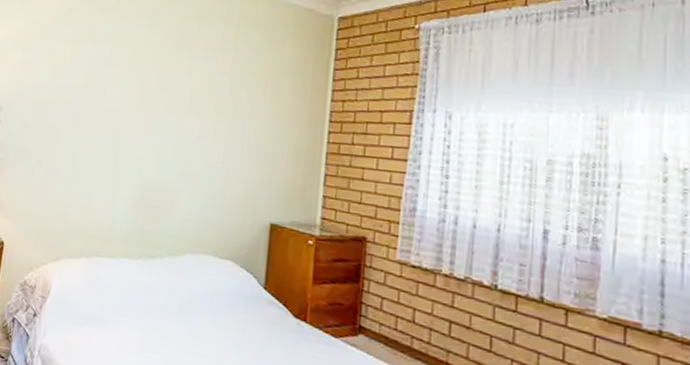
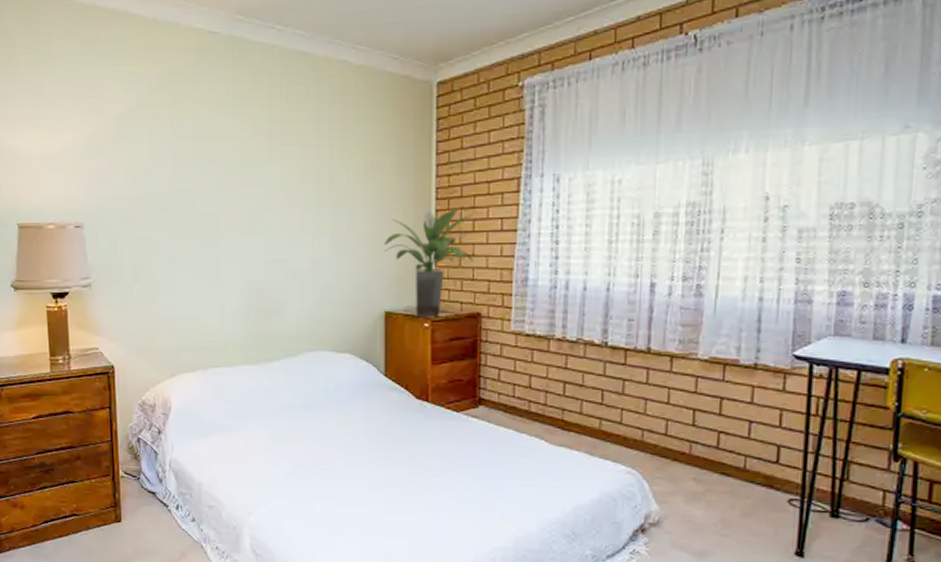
potted plant: none [275,131,365,237] -> present [384,209,473,318]

